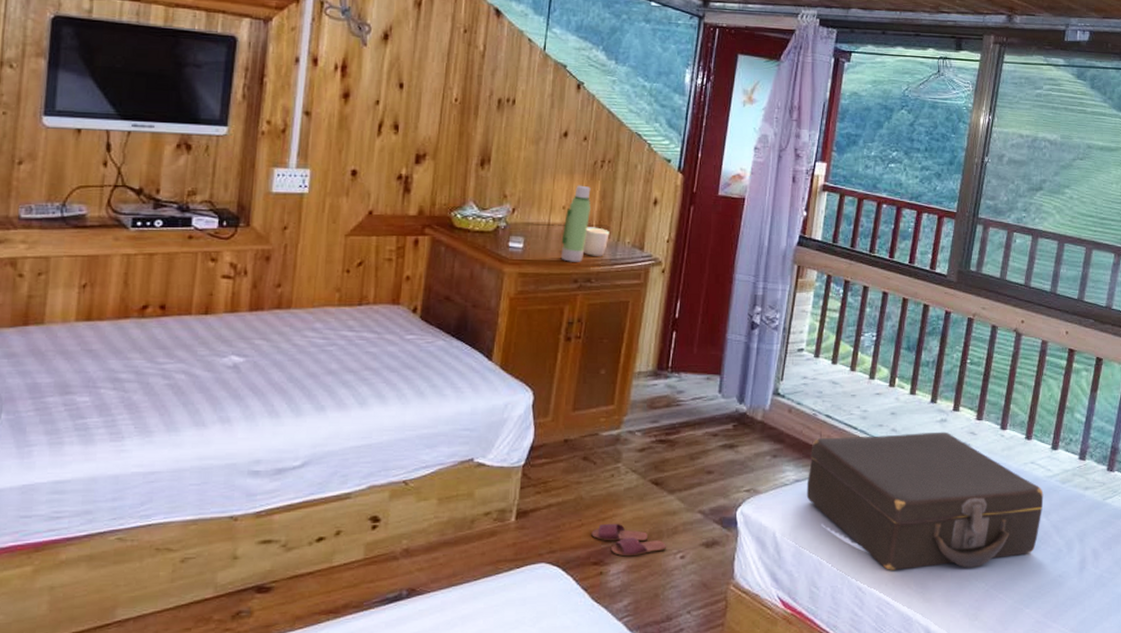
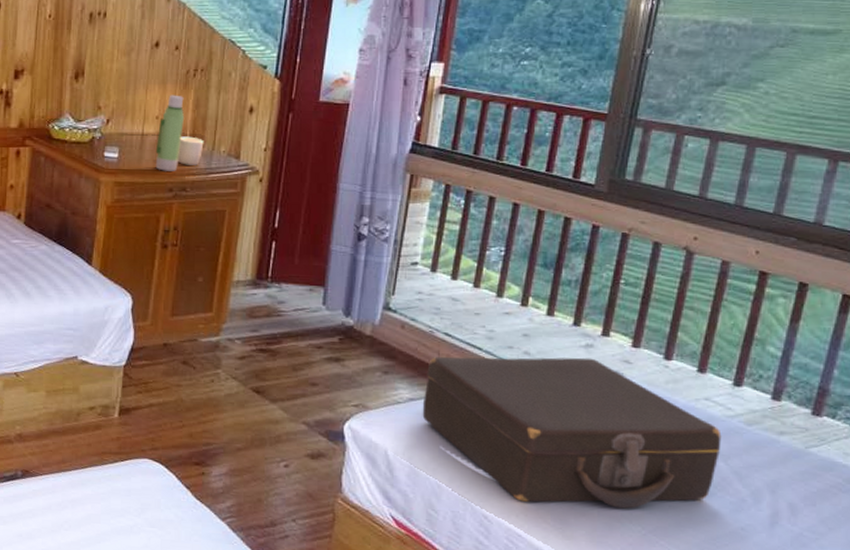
slippers: present [591,523,667,557] -> none [192,426,270,461]

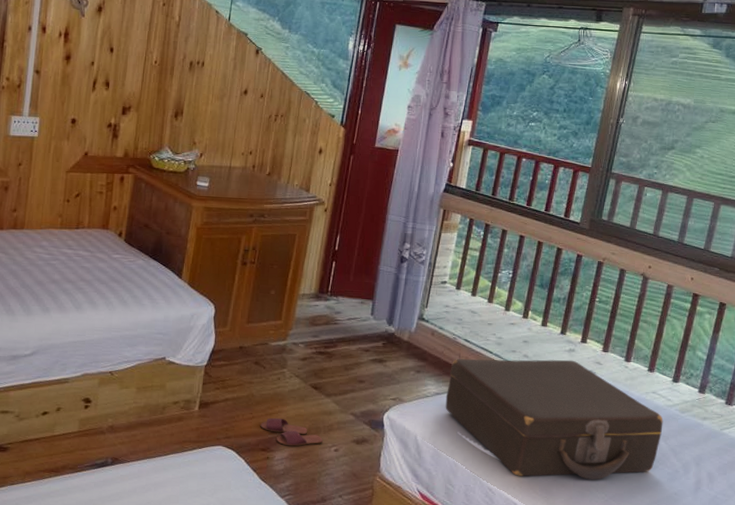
water bottle: present [155,95,185,171] -> none [239,135,266,200]
mug: present [177,136,204,165] -> none [258,171,281,196]
slippers: none [192,426,270,461] -> present [260,417,324,447]

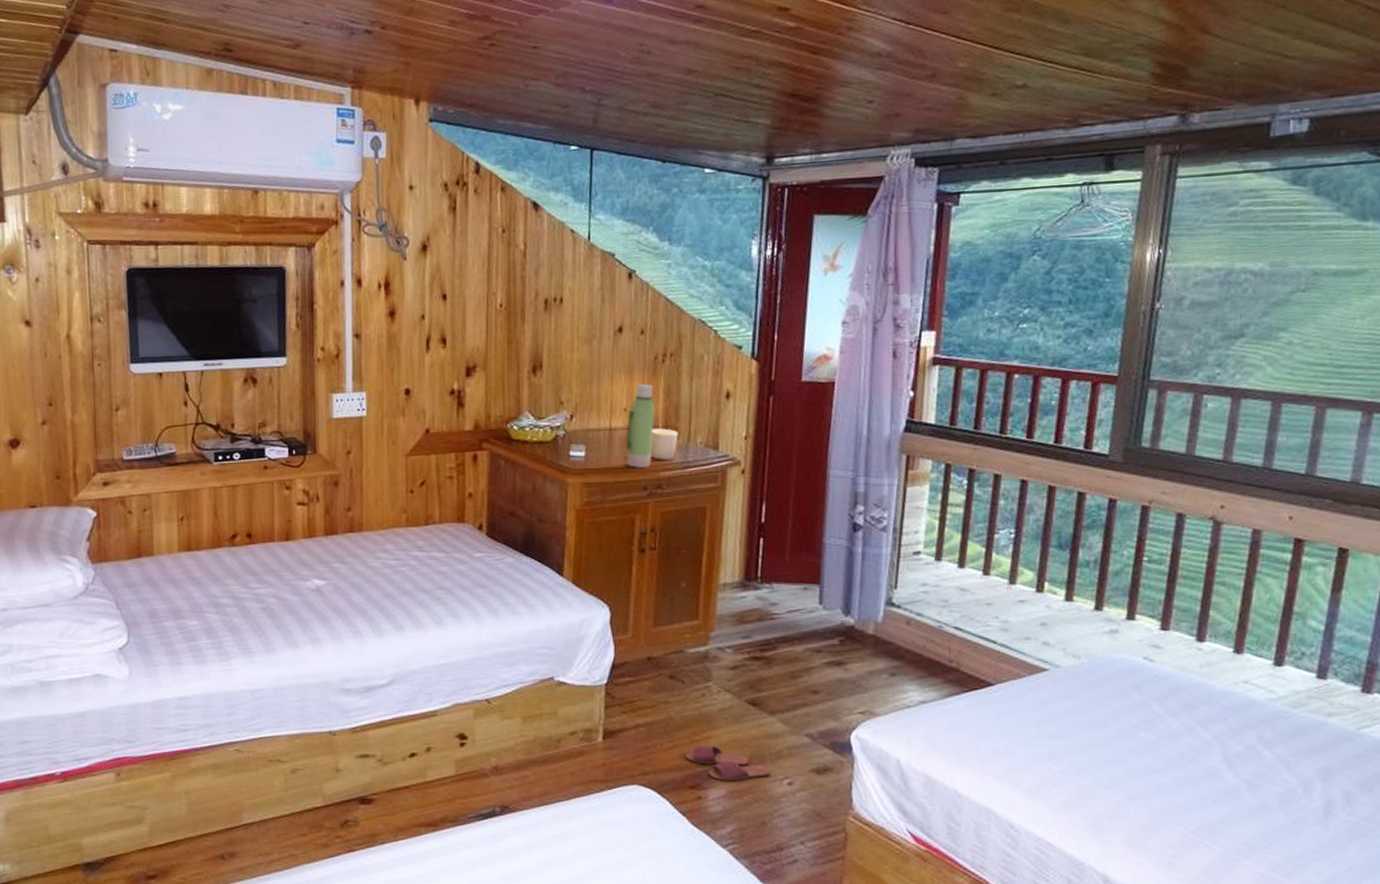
water bottle: none [239,135,266,200] -> present [625,383,656,468]
mug: none [258,171,281,196] -> present [649,428,678,460]
suitcase: present [445,359,663,480] -> none [935,645,1265,808]

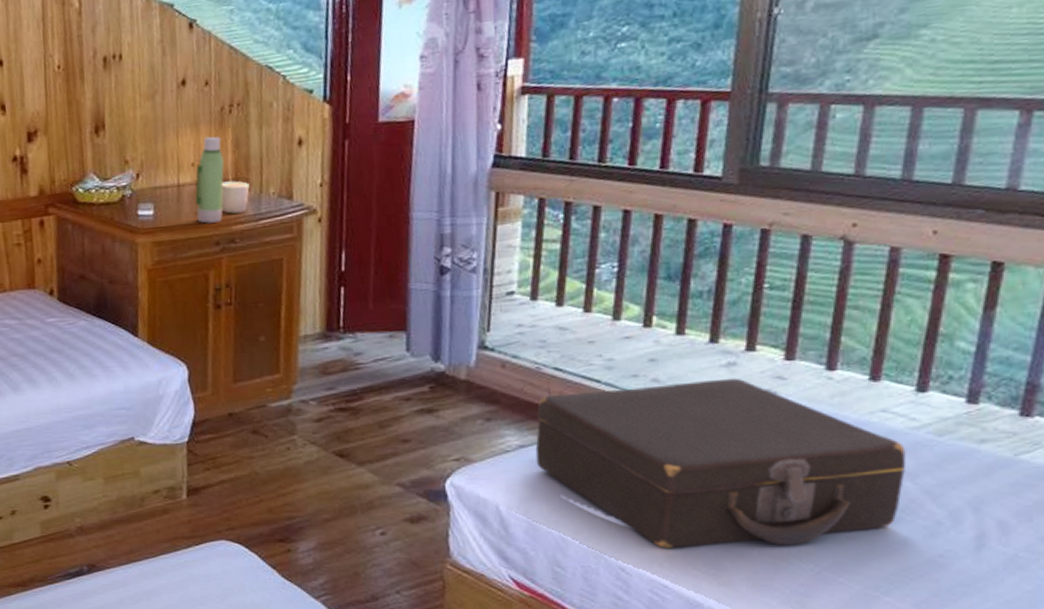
slippers: present [685,745,772,781] -> none [272,498,363,533]
suitcase: none [935,645,1265,808] -> present [535,378,907,548]

